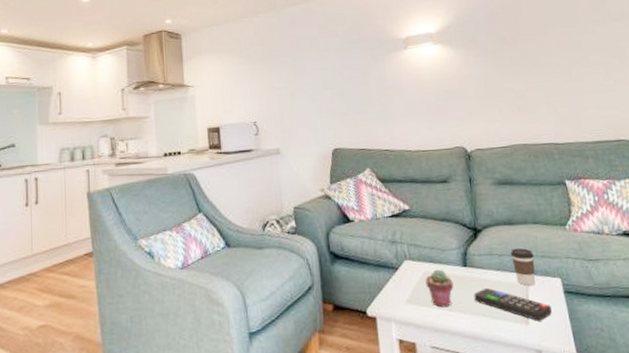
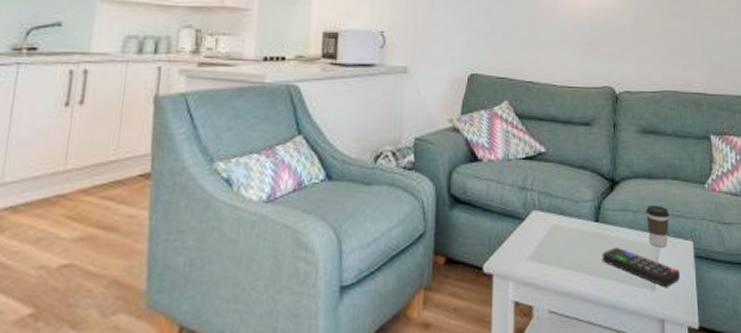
potted succulent: present [425,269,454,308] -> none [552,223,582,267]

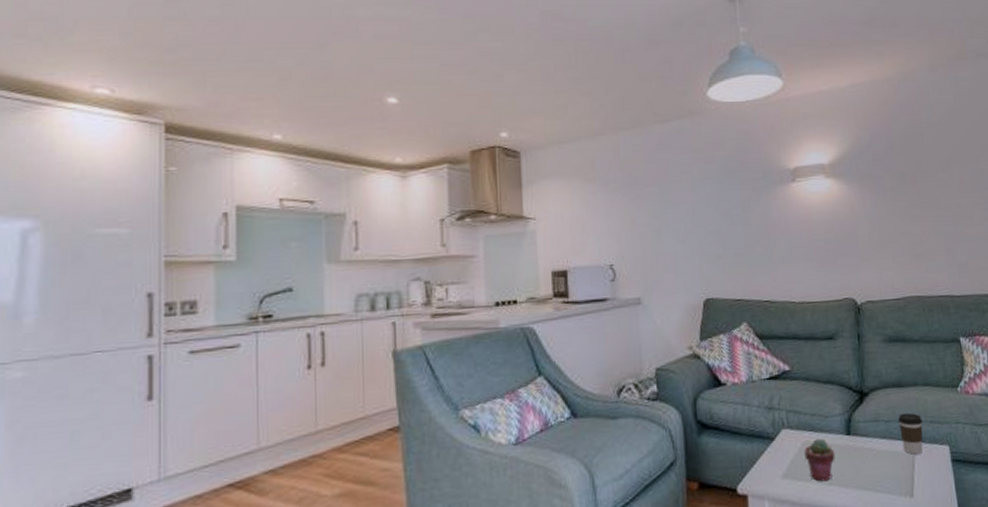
potted succulent: none [552,223,582,267] -> present [804,438,835,482]
remote control: present [602,247,680,287] -> none [856,457,938,493]

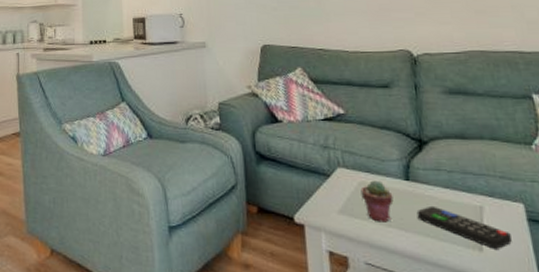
remote control: none [856,457,938,493] -> present [416,205,512,249]
coffee cup: present [898,412,923,455] -> none [462,165,493,208]

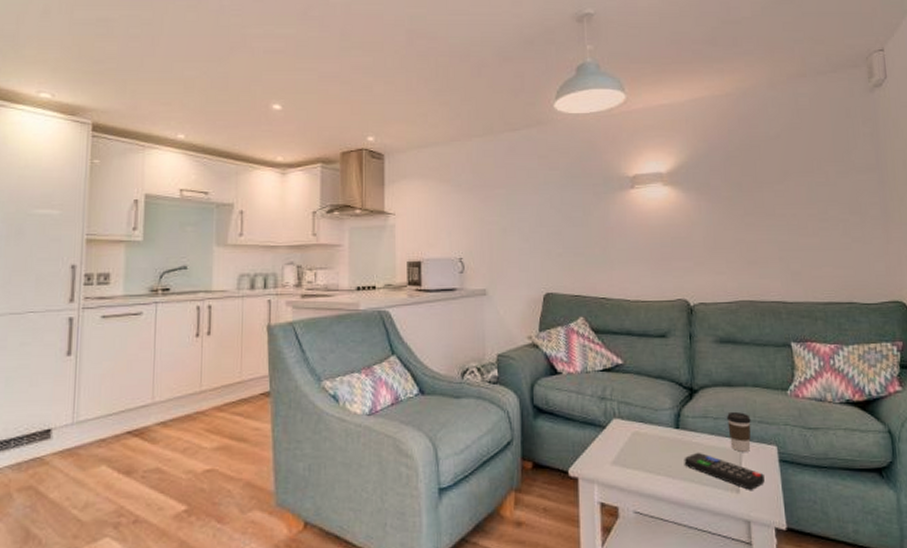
potted succulent: present [360,180,394,223] -> none [634,430,664,471]
coffee cup: none [462,165,493,208] -> present [727,411,751,452]

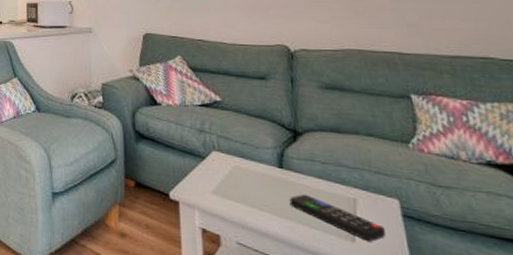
coffee cup: present [727,411,751,452] -> none [337,158,367,201]

